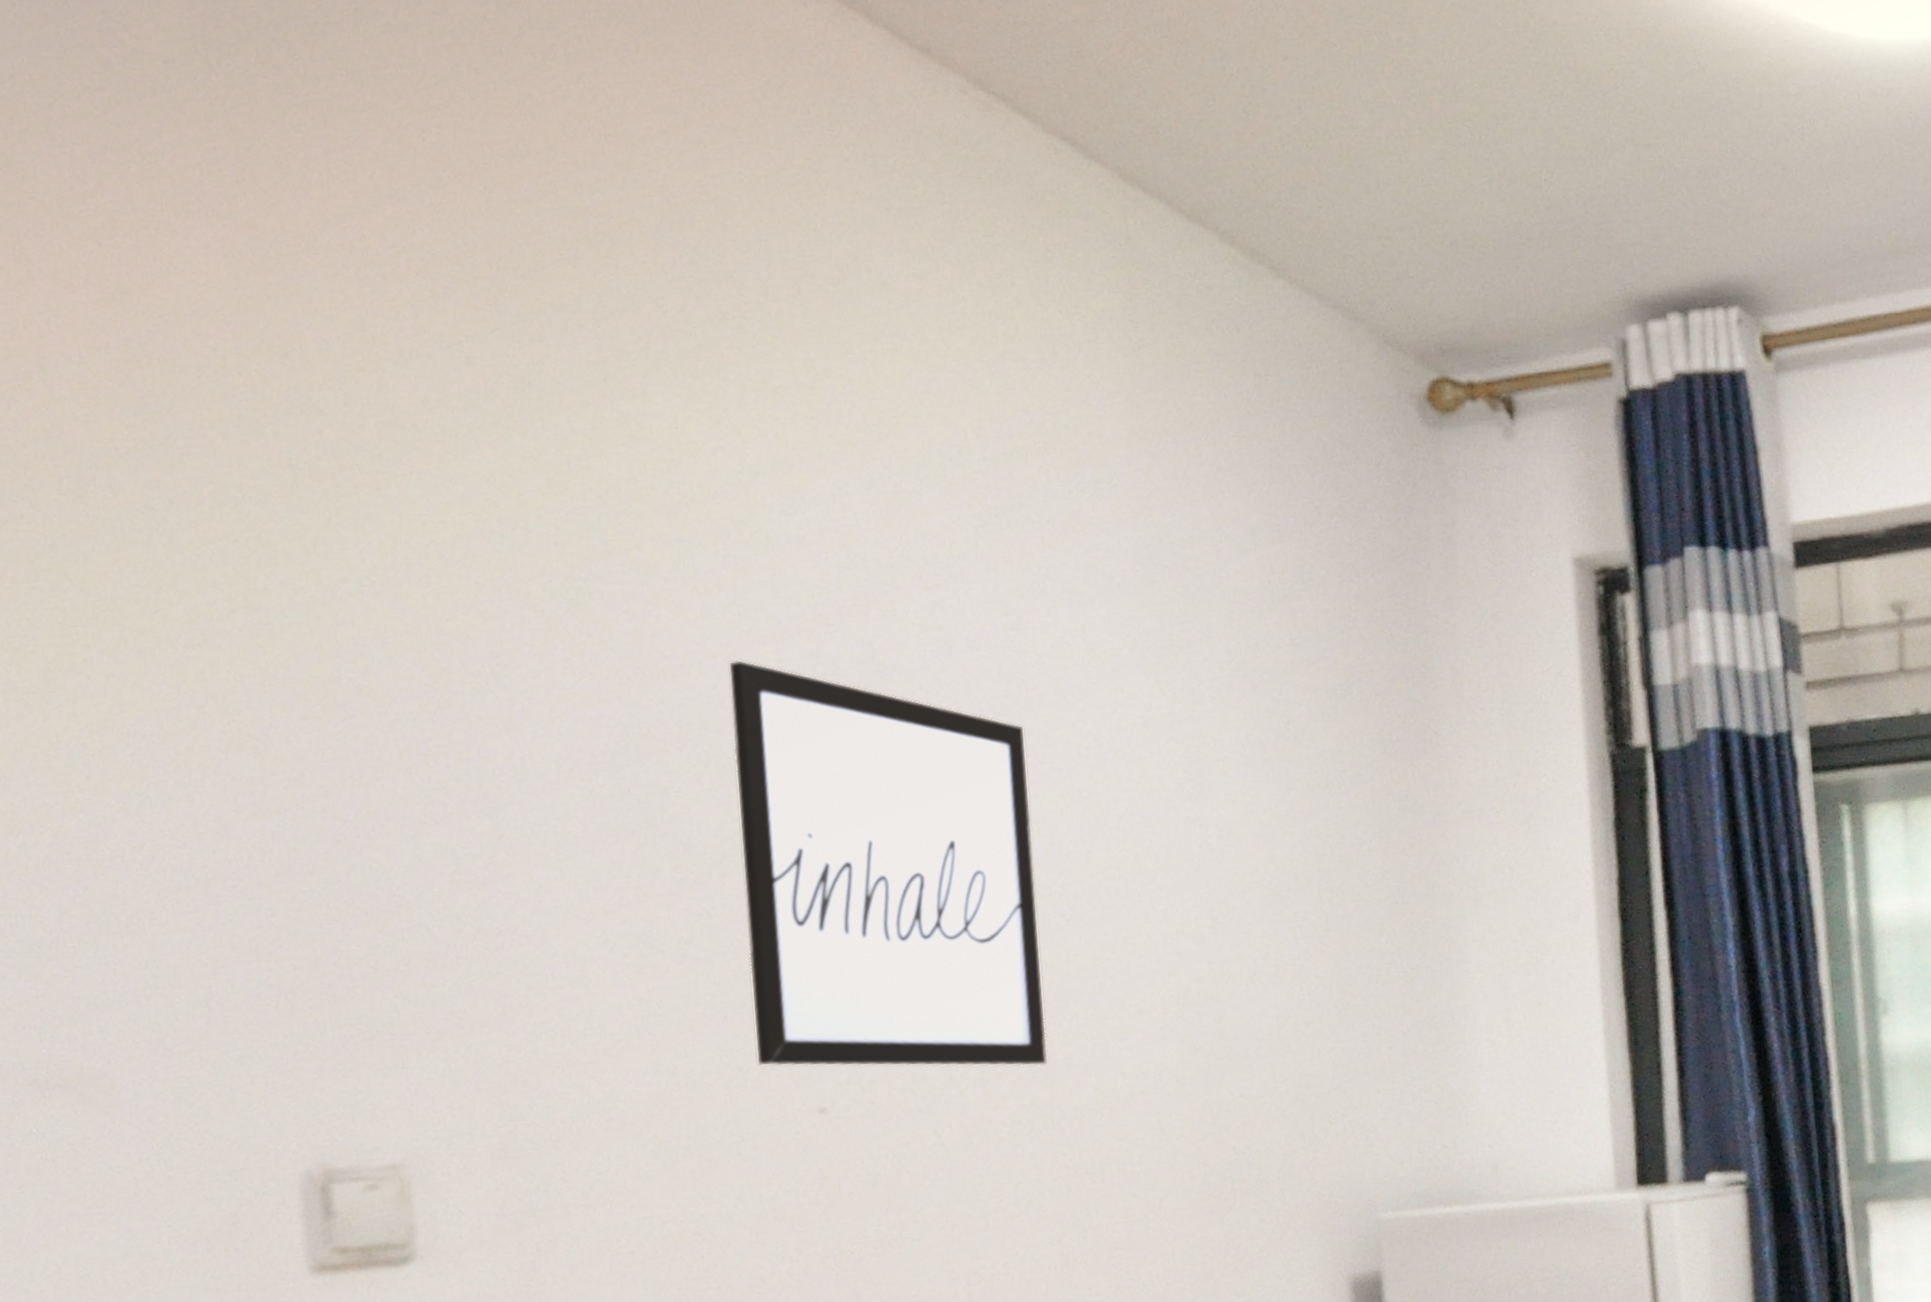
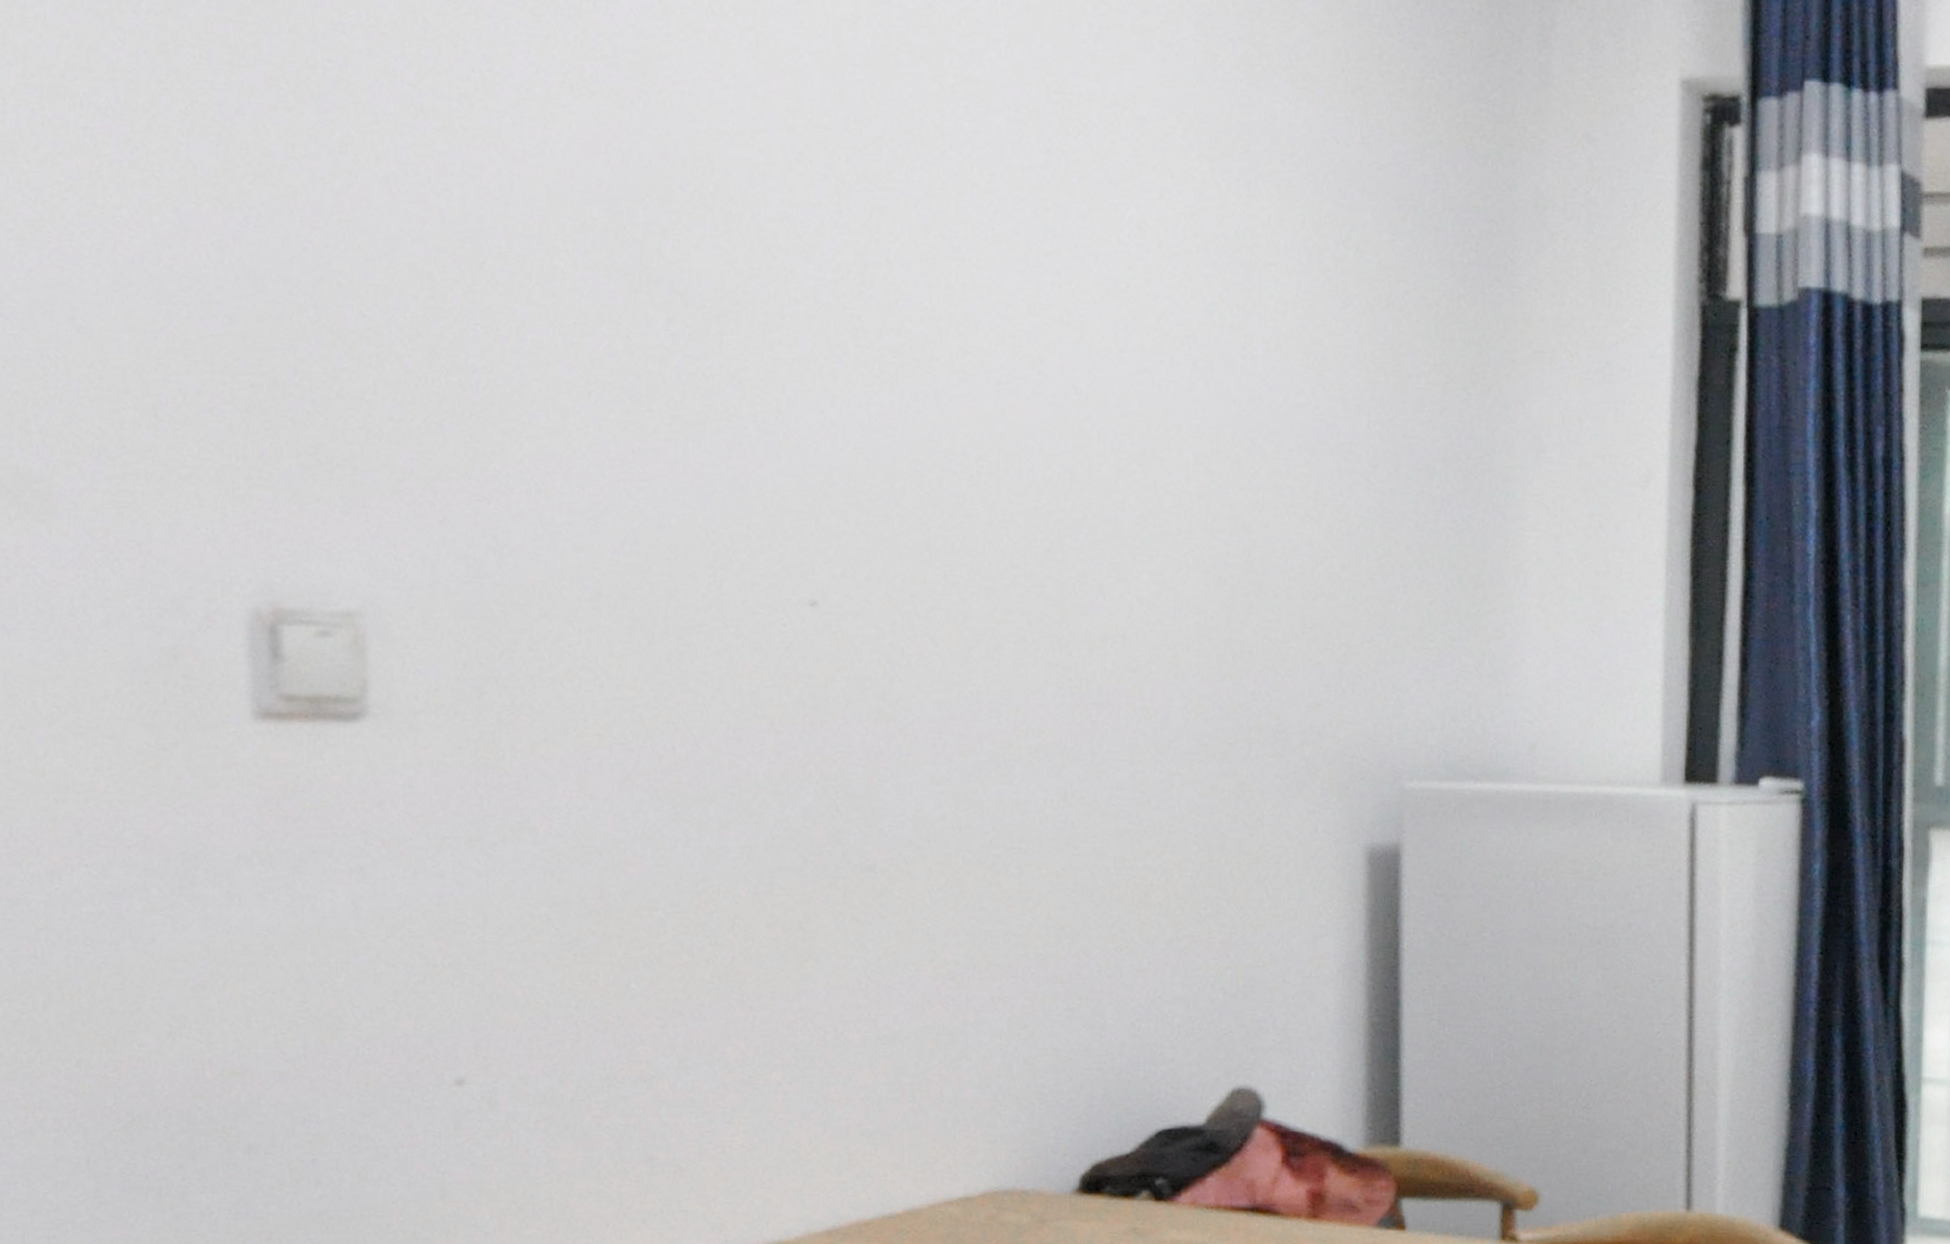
wall art: present [728,660,1048,1066] -> none [741,94,1061,581]

